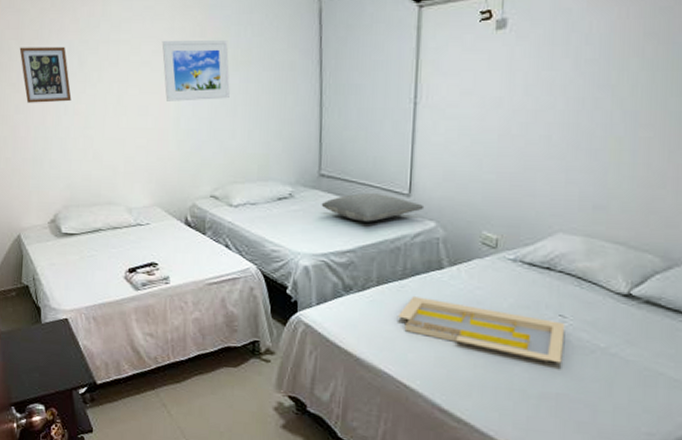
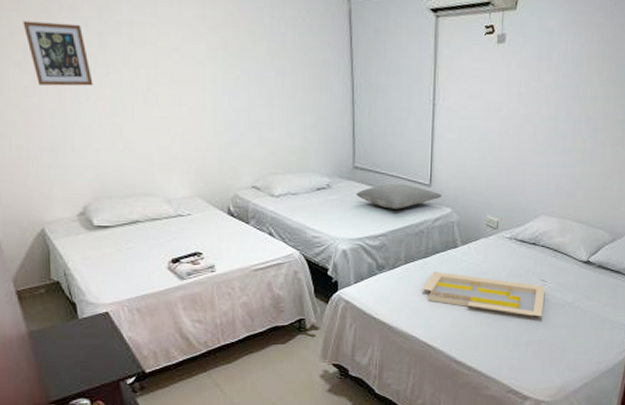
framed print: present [161,40,230,101] -> none [192,28,266,92]

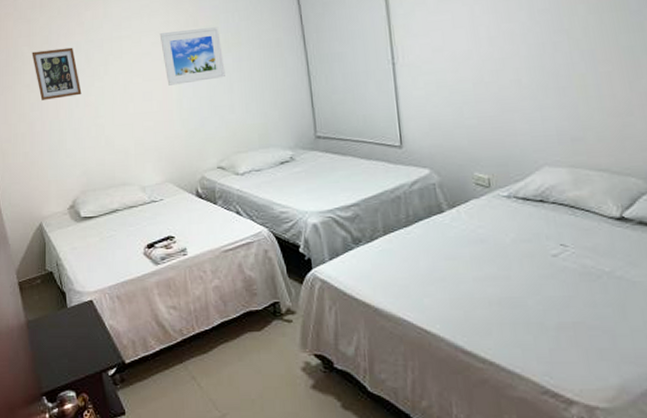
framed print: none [192,28,266,92] -> present [159,27,225,86]
pillow: present [356,184,442,209] -> none [321,148,417,176]
serving tray: present [421,272,546,317] -> none [407,241,572,292]

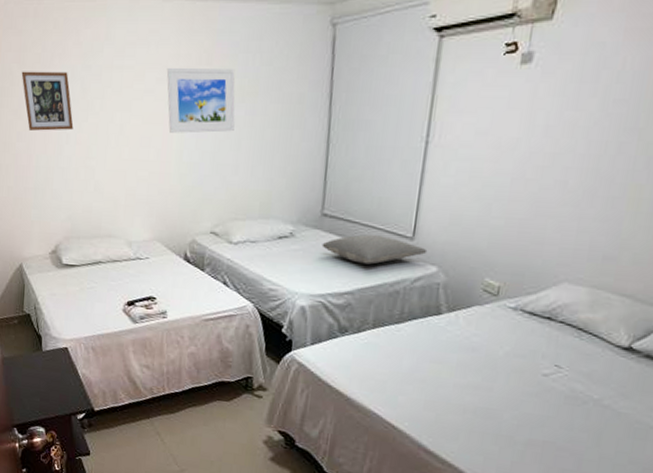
pillow: none [321,148,417,176] -> present [321,234,428,265]

